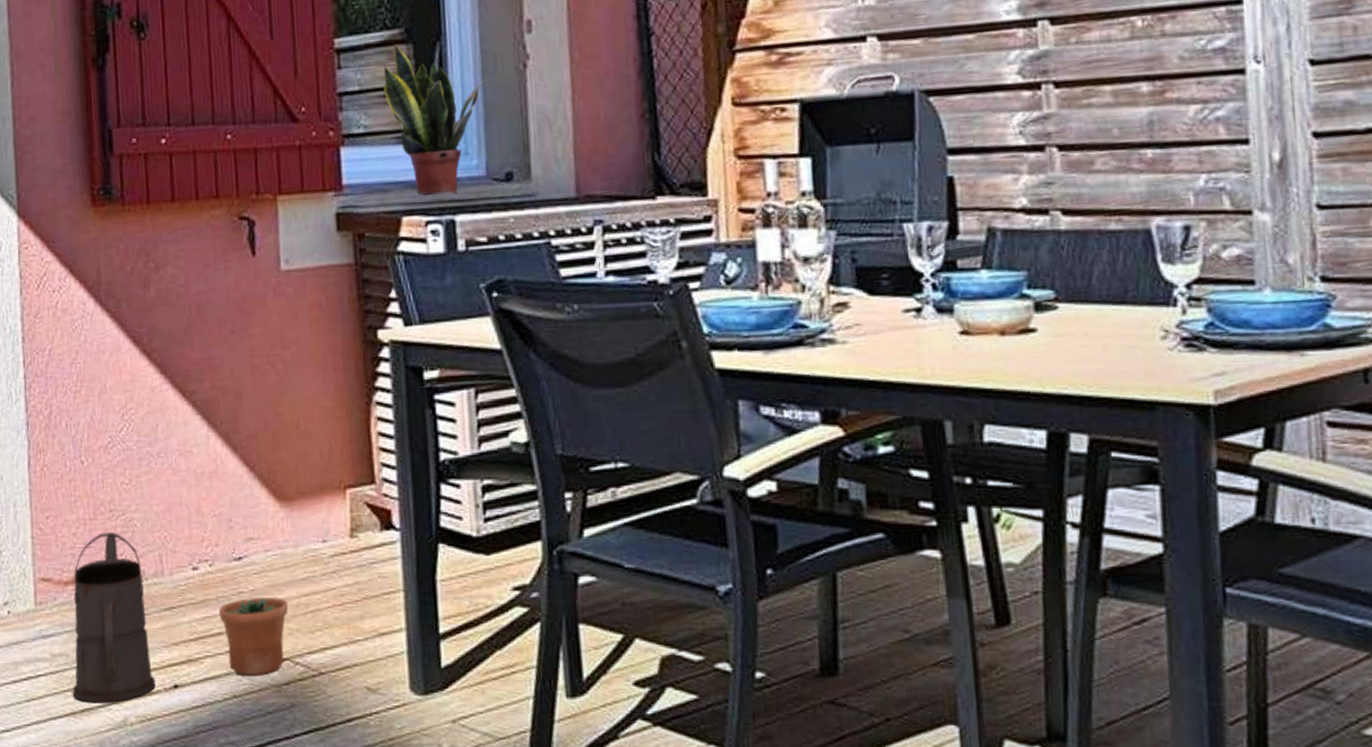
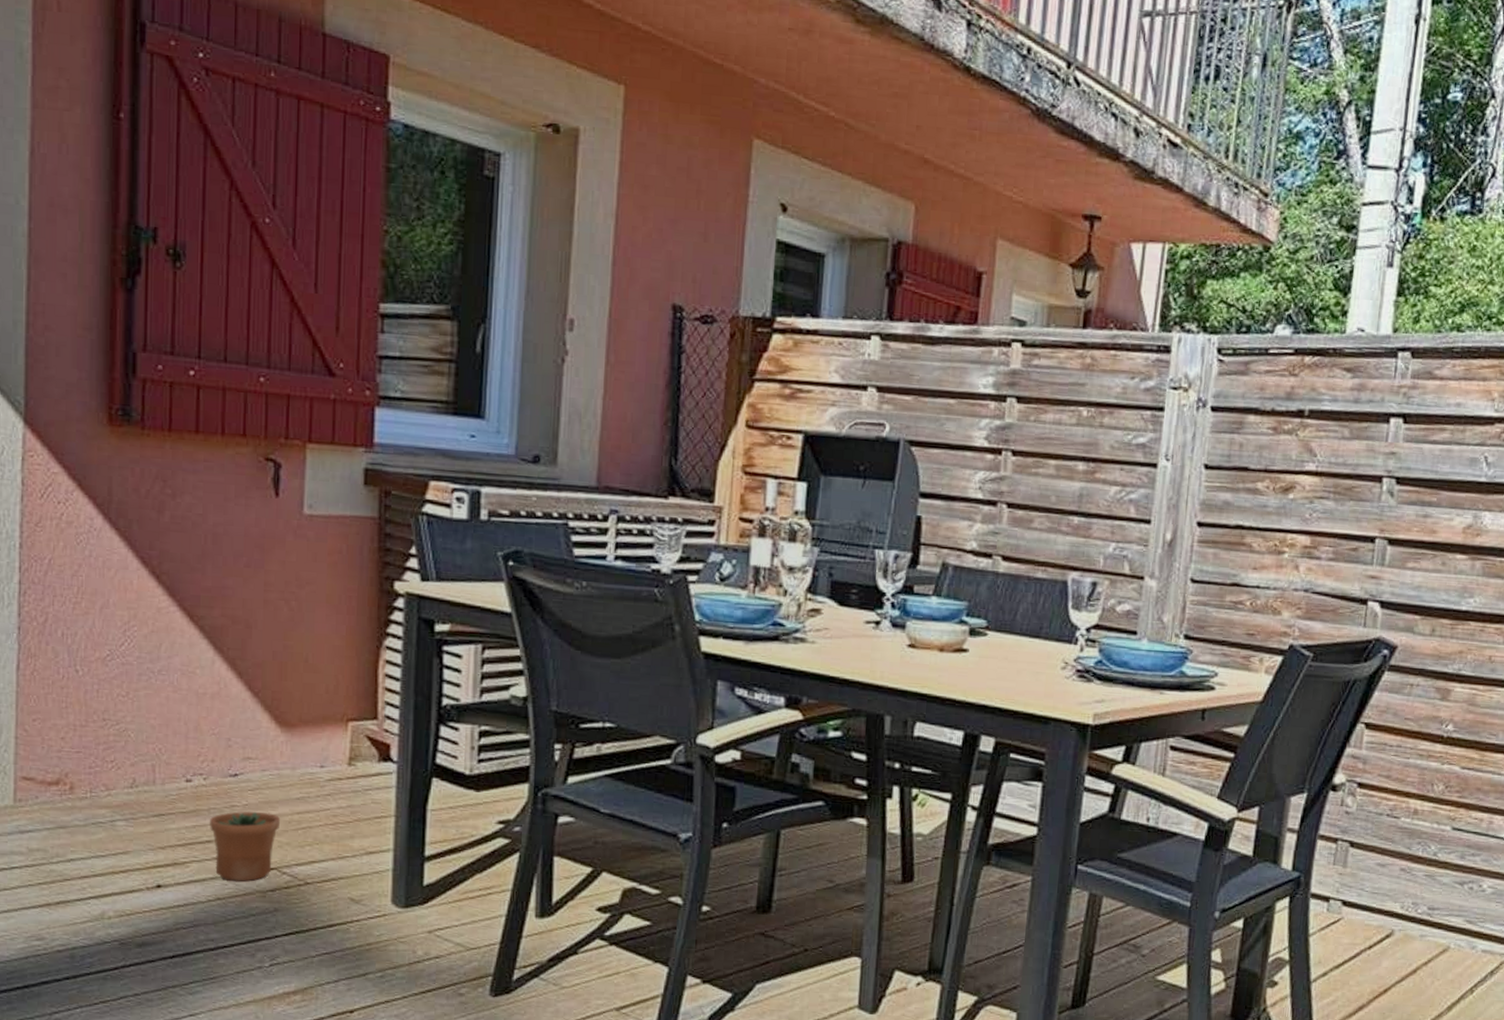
watering can: present [73,532,156,703] -> none [49,739,138,897]
potted plant: present [383,45,484,196] -> none [424,320,523,467]

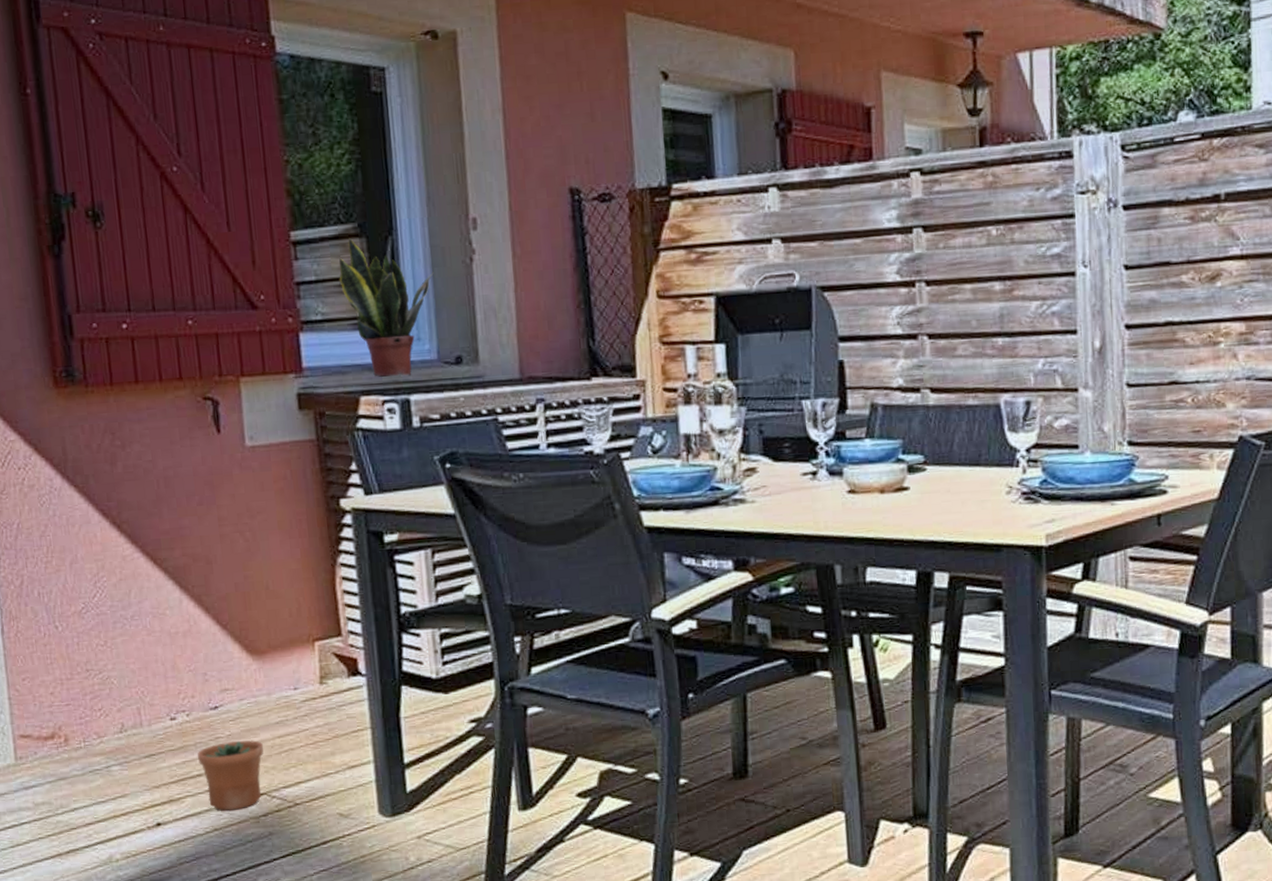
potted plant: none [424,320,523,467] -> present [339,238,434,377]

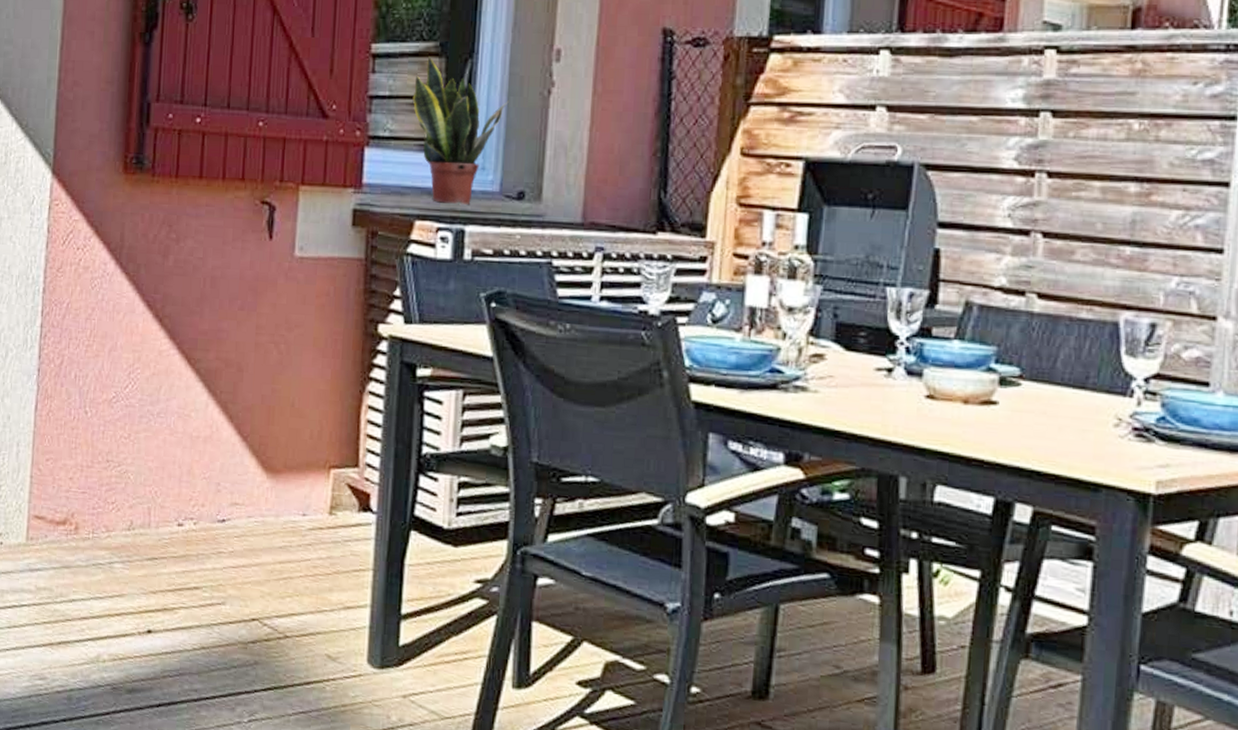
planter: present [198,740,264,811] -> none [198,558,264,631]

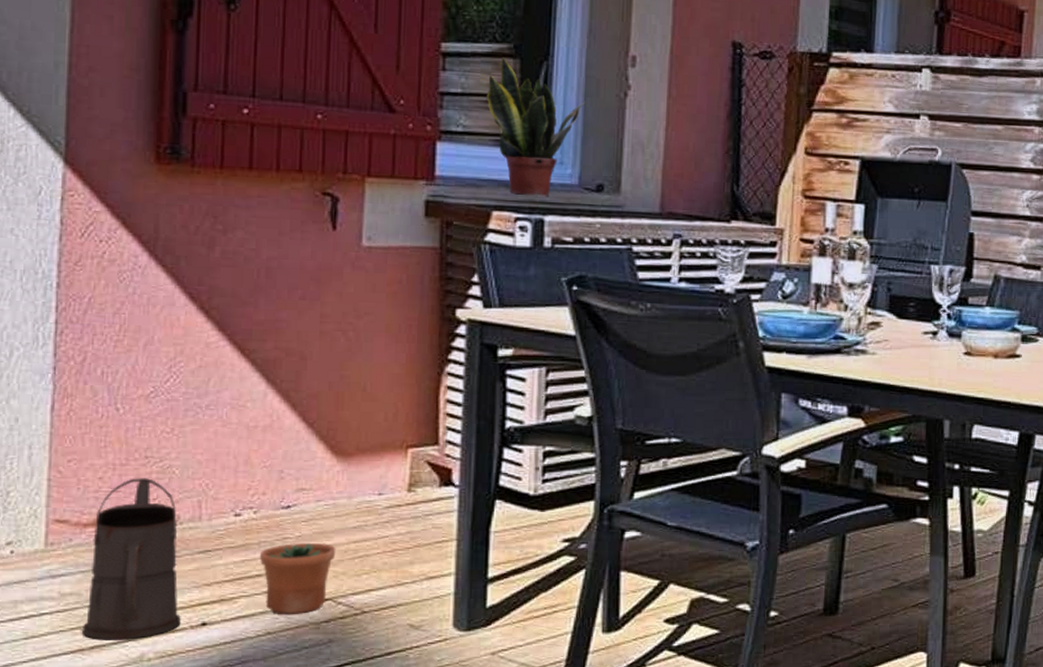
watering can: none [52,480,131,639] -> present [83,478,181,640]
planter: none [198,558,264,631] -> present [260,542,336,614]

